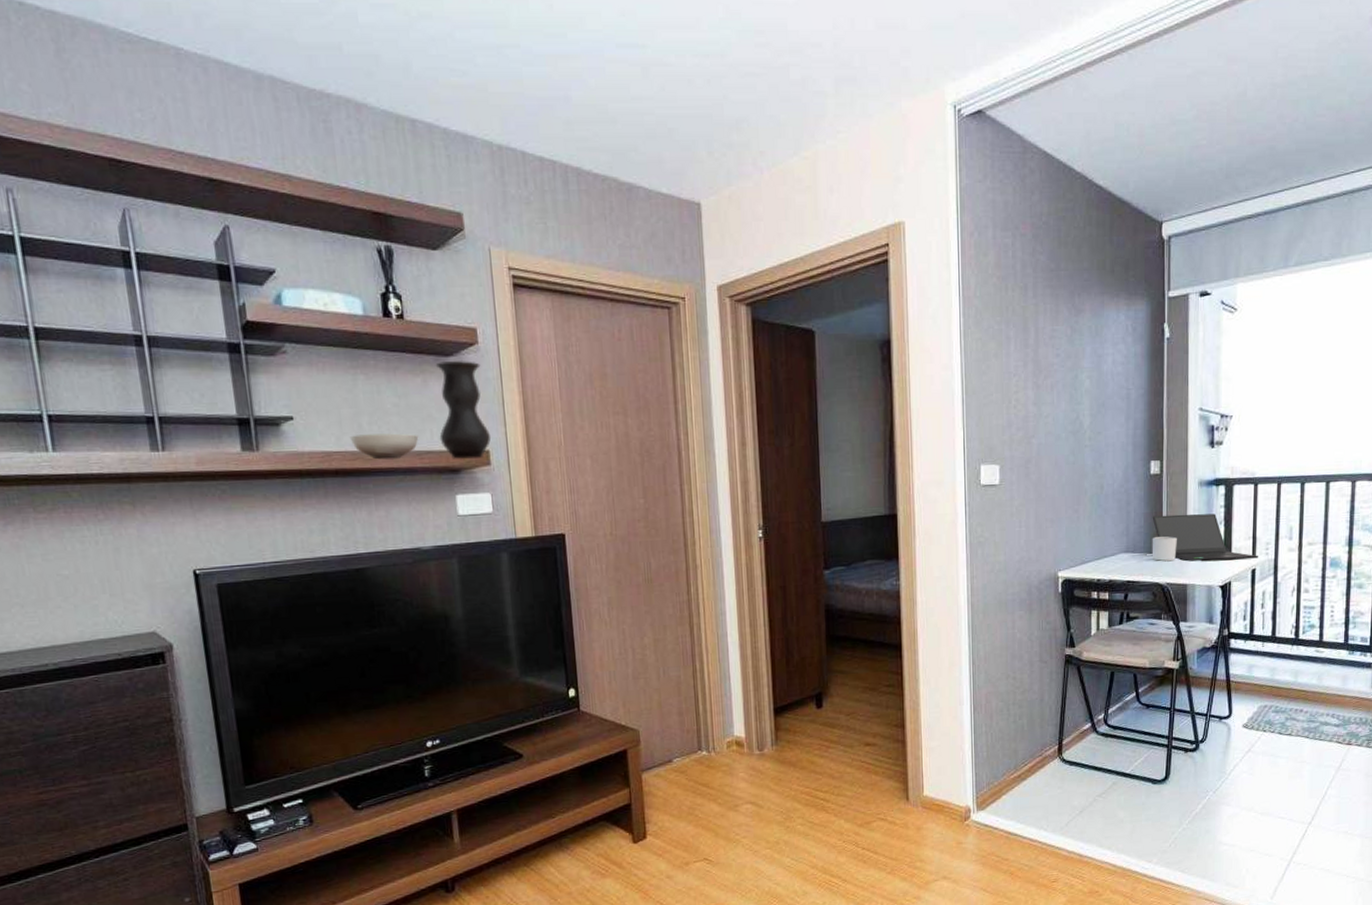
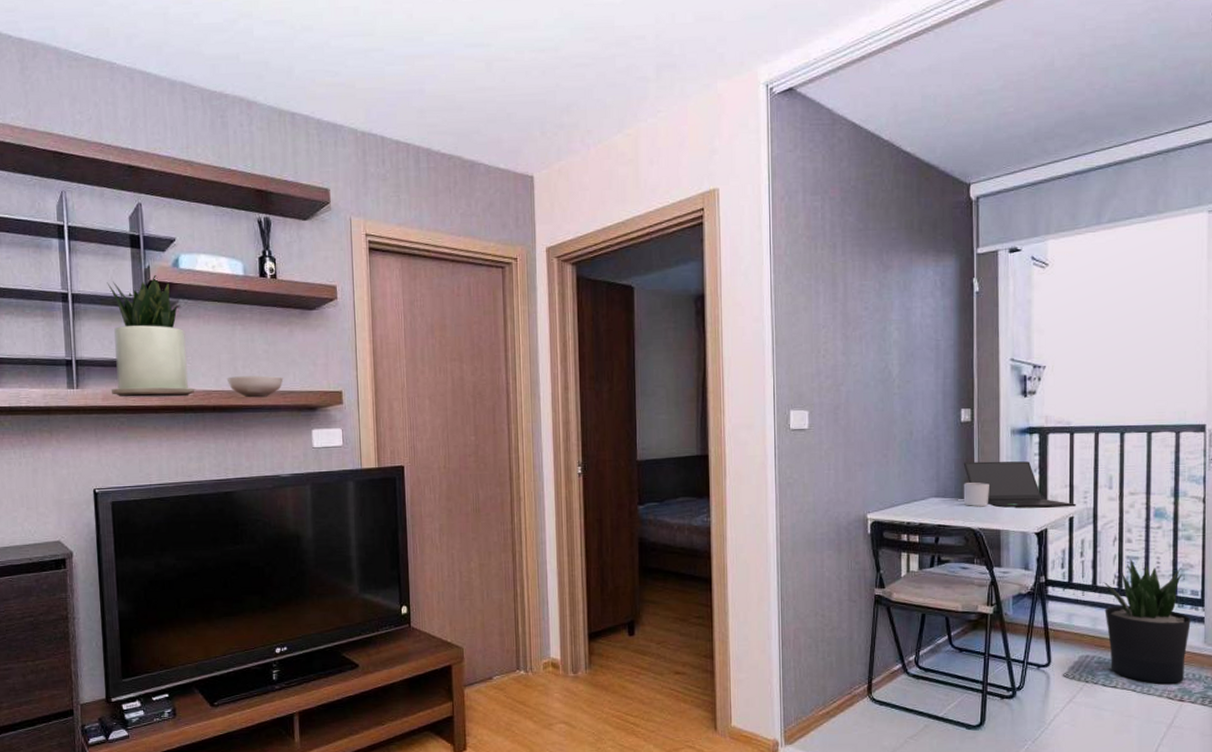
planter: none [191,314,314,462] -> present [107,275,197,399]
vase: present [435,361,491,459] -> none [300,314,344,398]
planter: none [1282,608,1360,730] -> present [1103,558,1191,684]

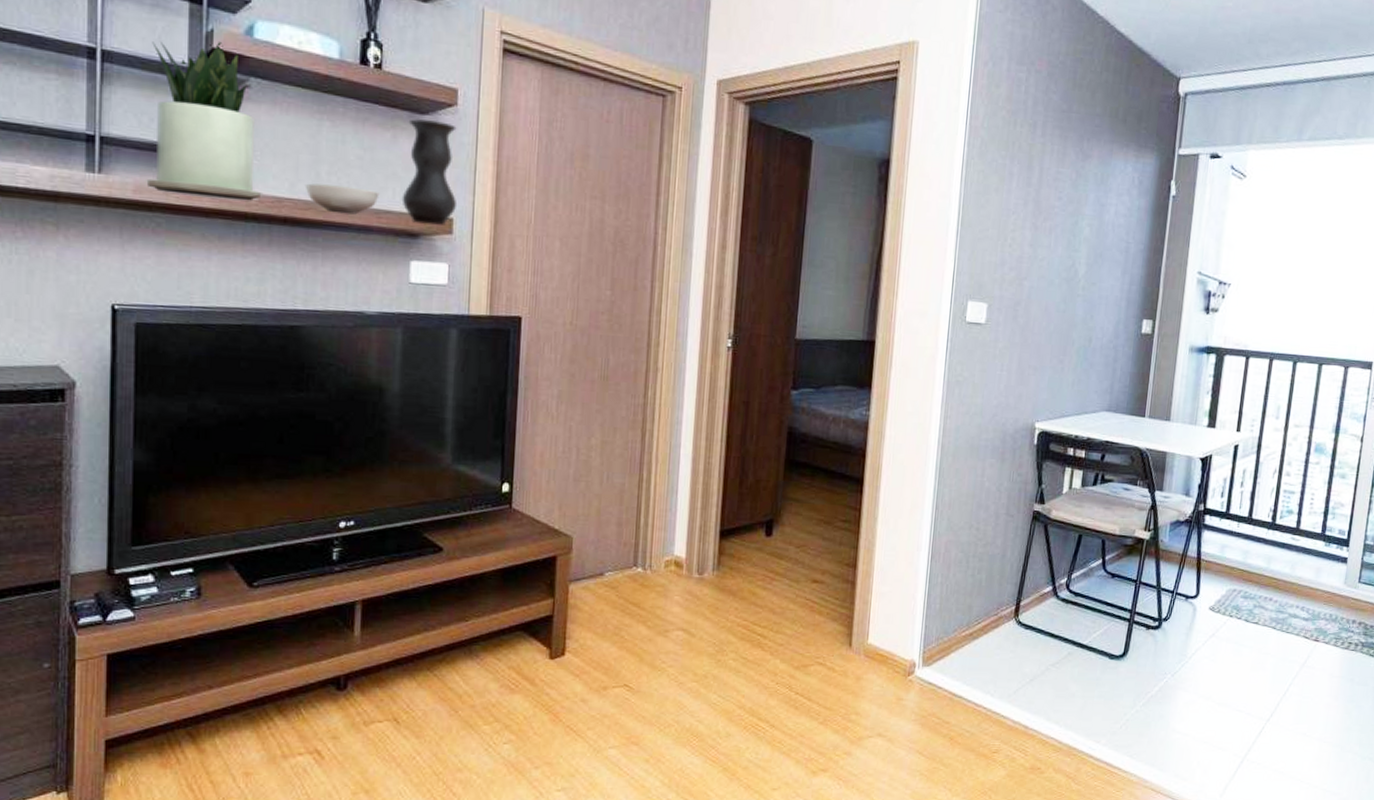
vase: none [300,314,344,398] -> present [401,119,457,225]
laptop: present [963,461,1076,508] -> none [1138,376,1243,434]
mug: present [963,482,989,507] -> none [1134,399,1162,426]
planter: present [1103,558,1191,684] -> none [1255,492,1335,623]

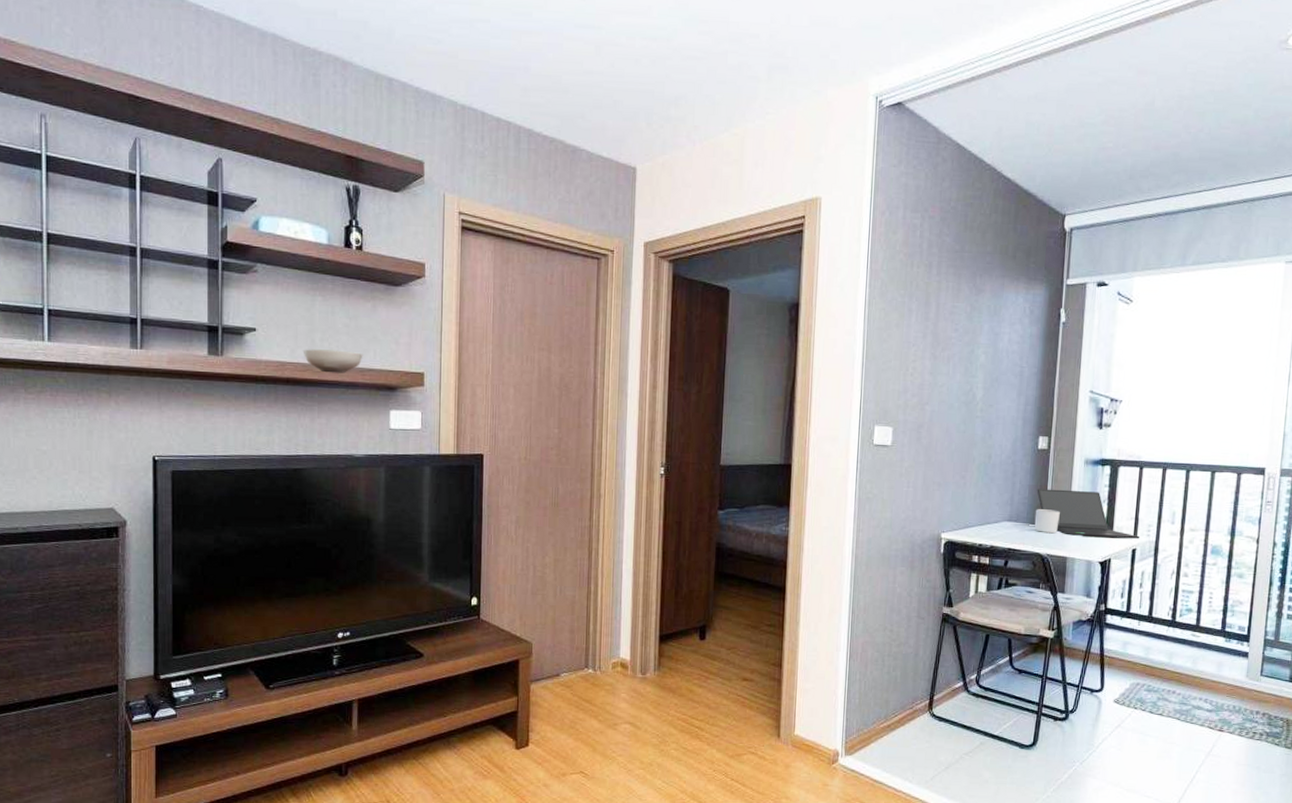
planter: present [144,42,264,202] -> none [176,236,270,367]
vase: present [401,119,457,225] -> none [381,290,426,379]
mug: none [1134,399,1162,426] -> present [1034,509,1060,534]
laptop: none [1138,376,1243,434] -> present [1037,488,1140,539]

